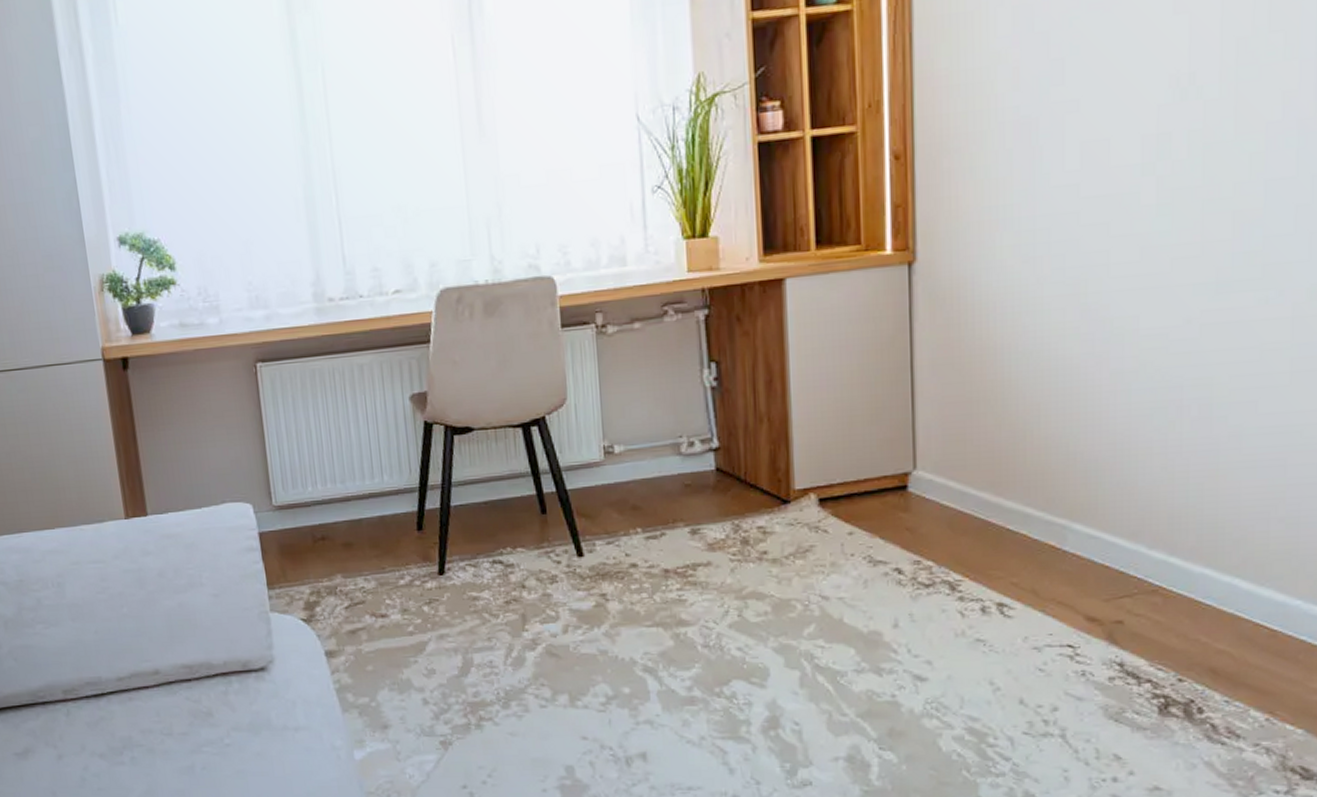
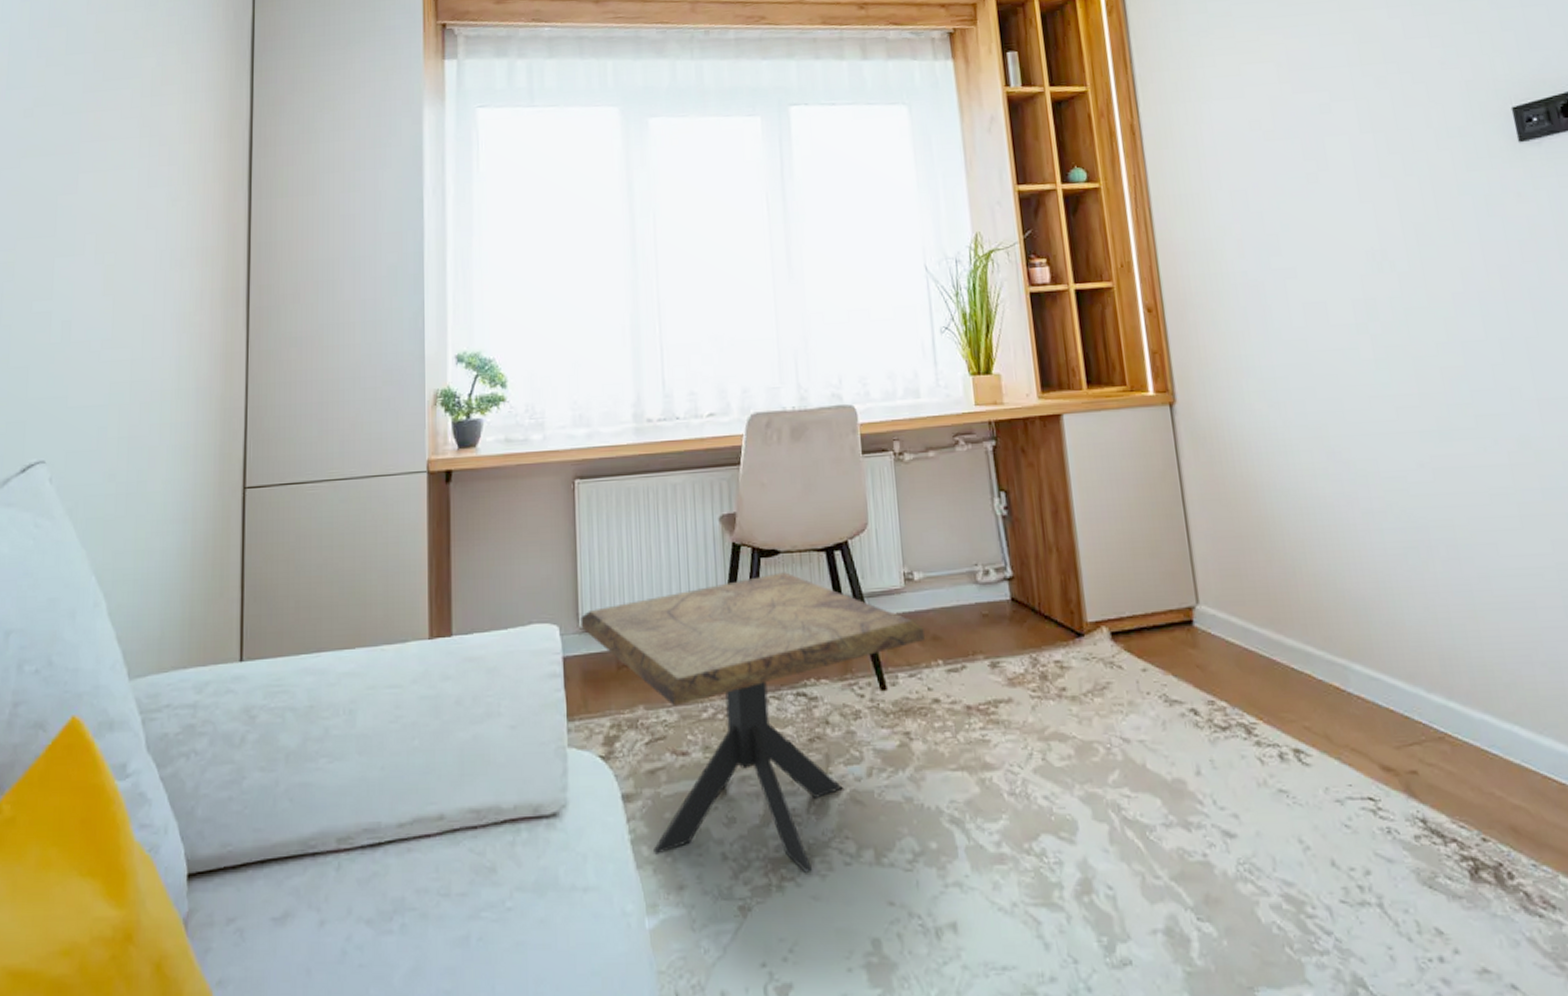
side table: none [273,448,624,714] -> present [581,572,925,873]

